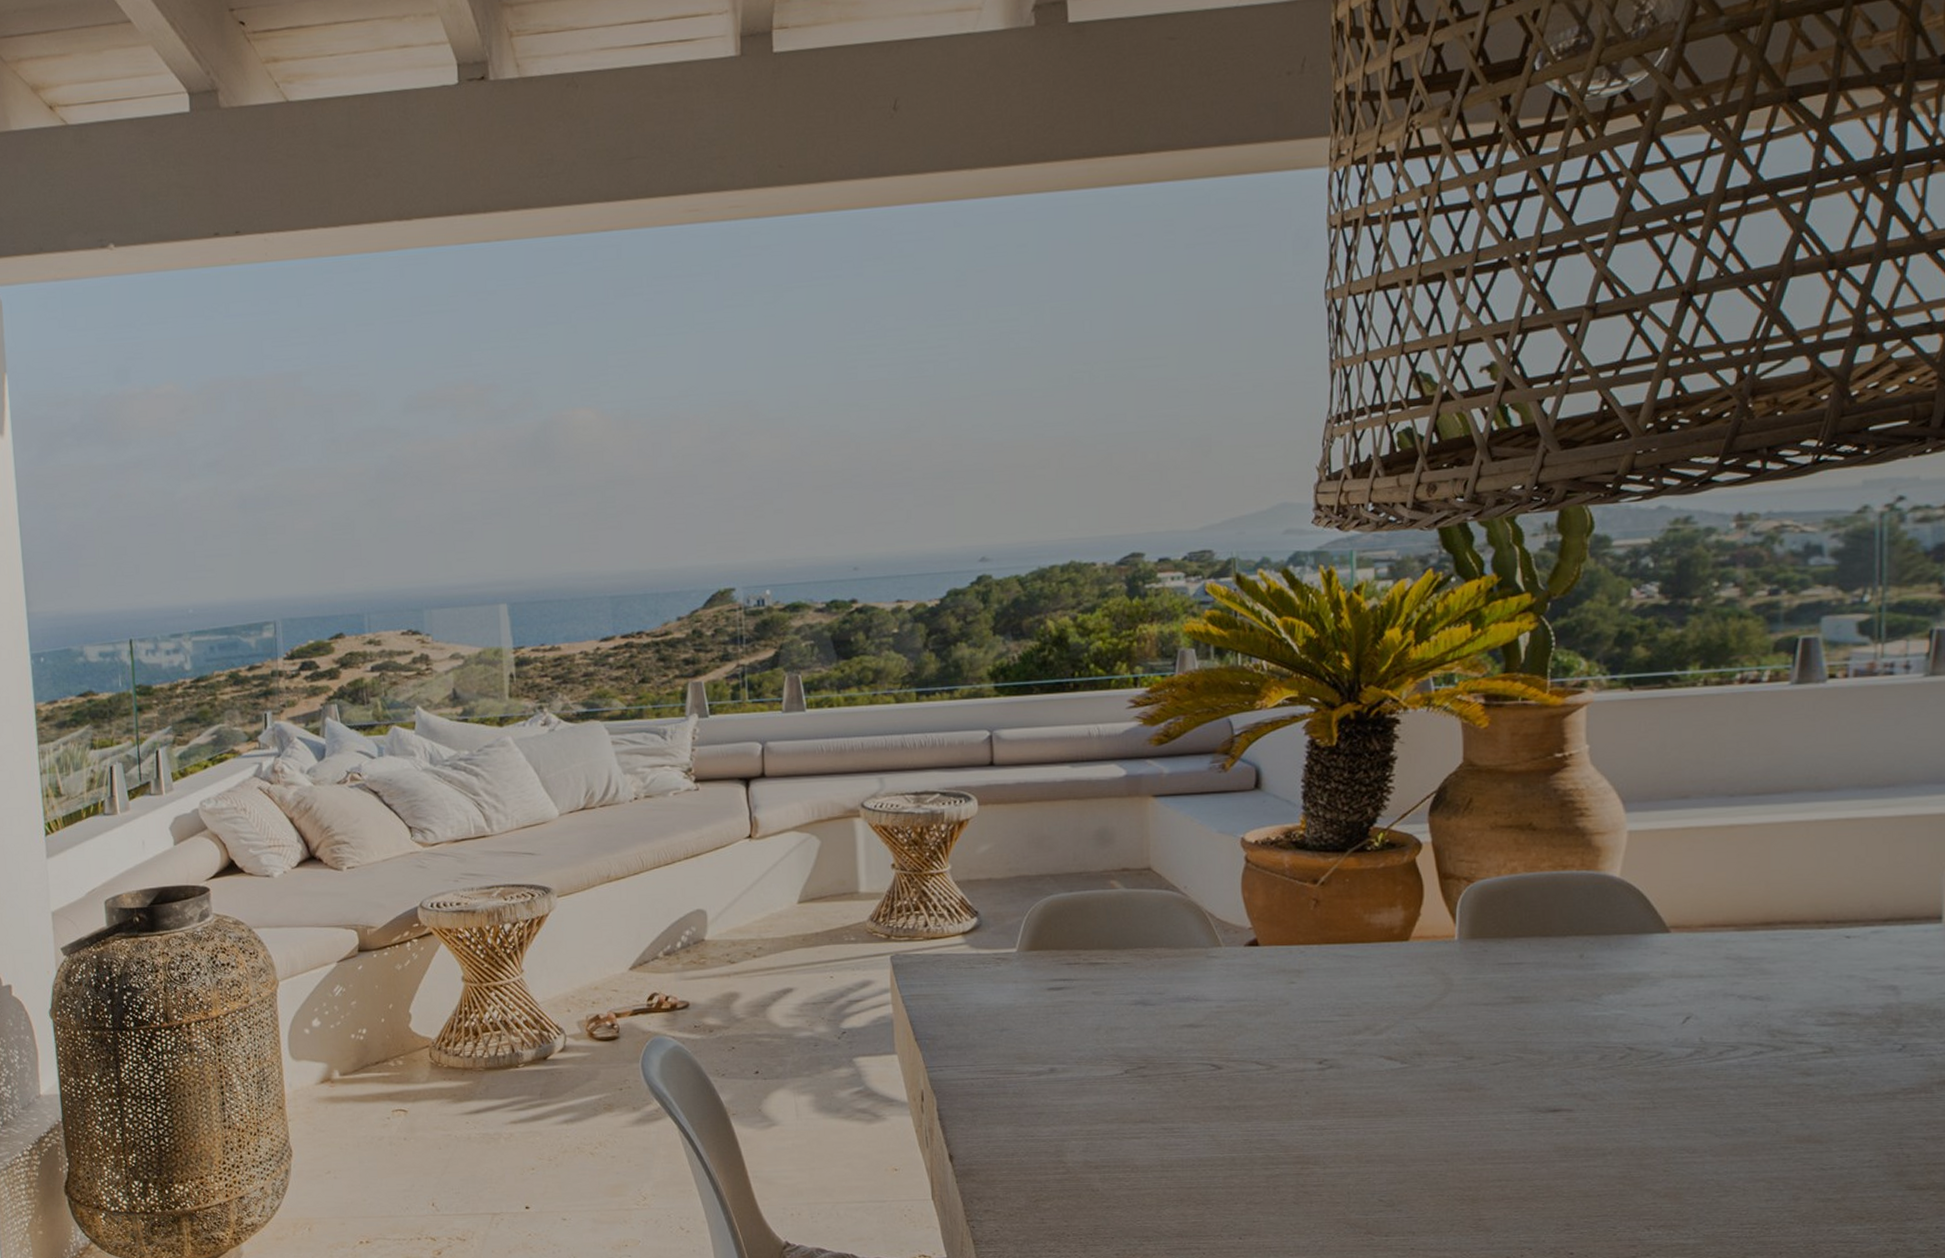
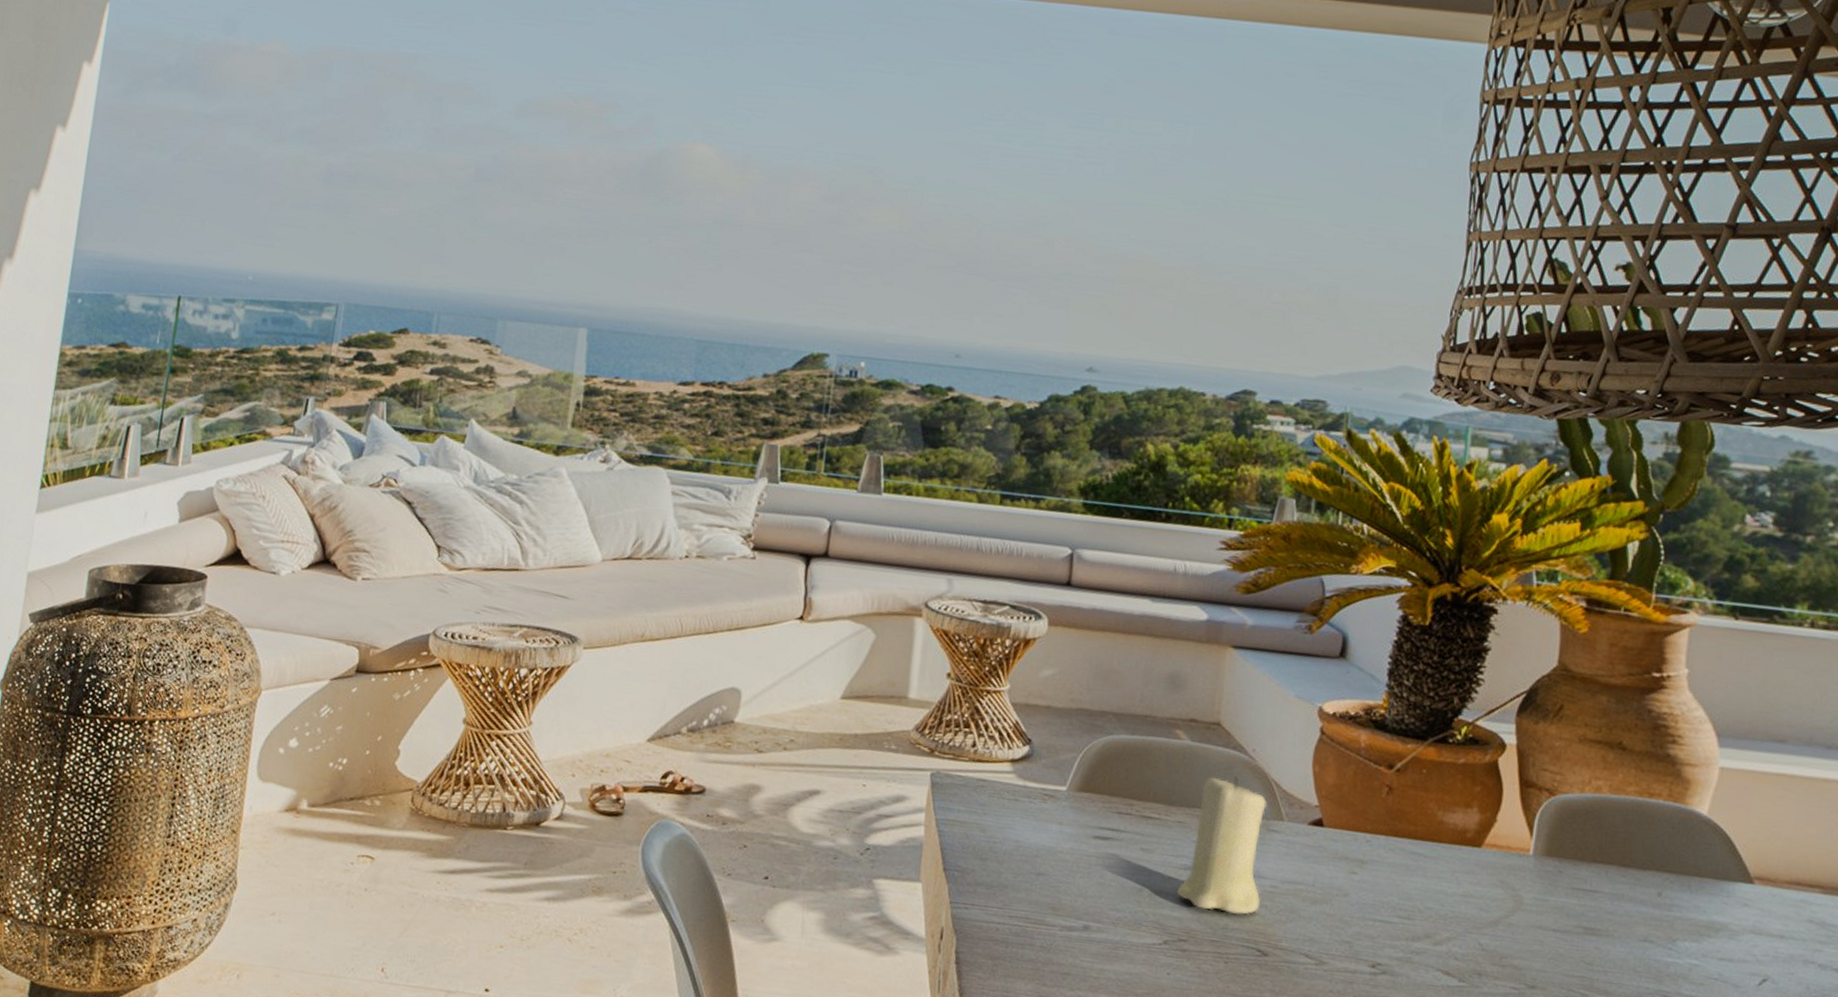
candle: none [1130,913,1209,1037] -> present [1176,775,1268,915]

